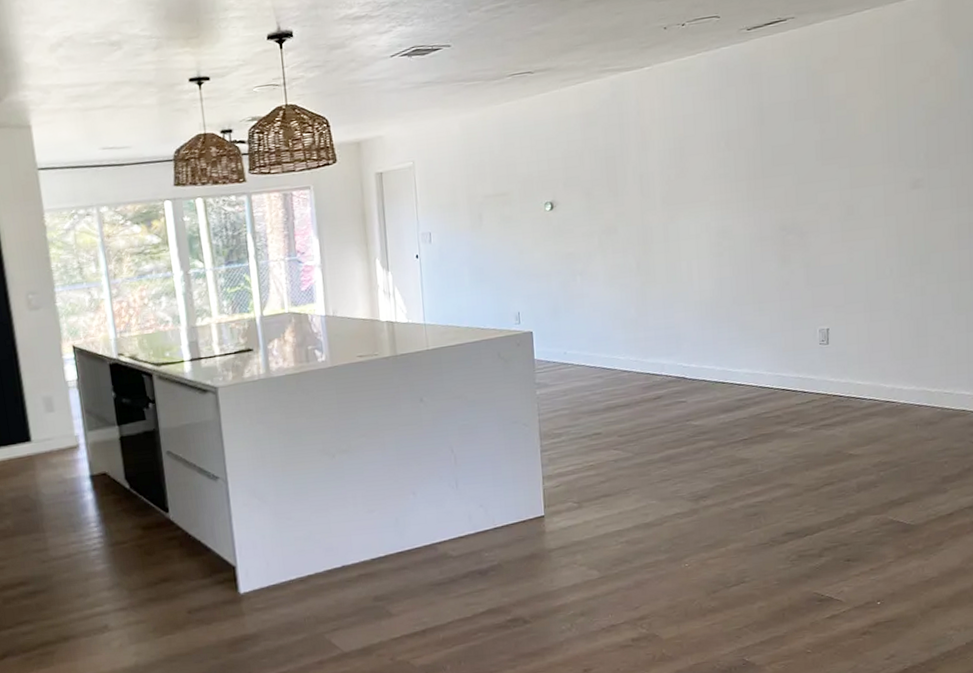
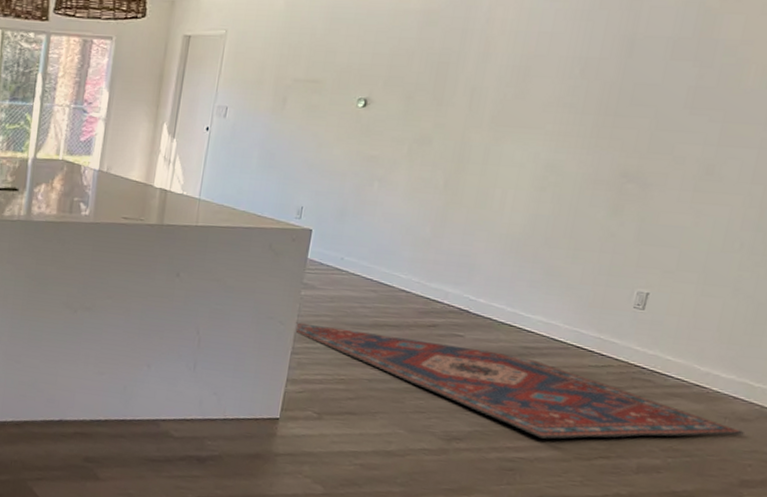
rug: none [538,409,934,480] -> present [295,322,745,439]

